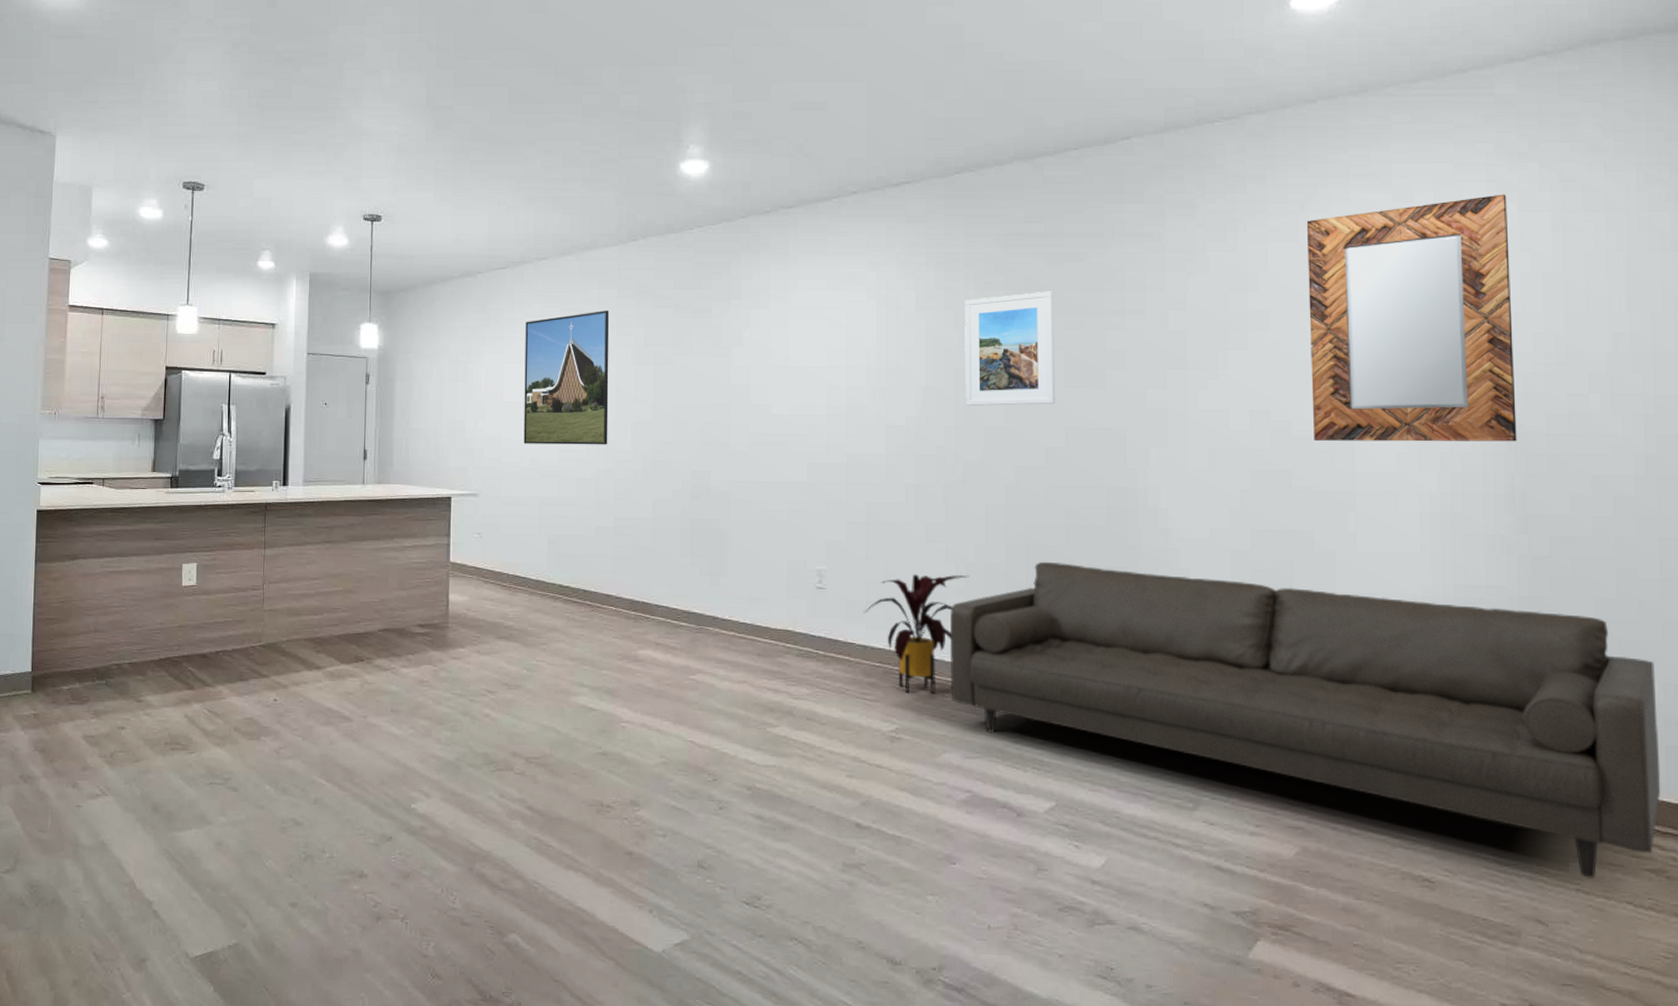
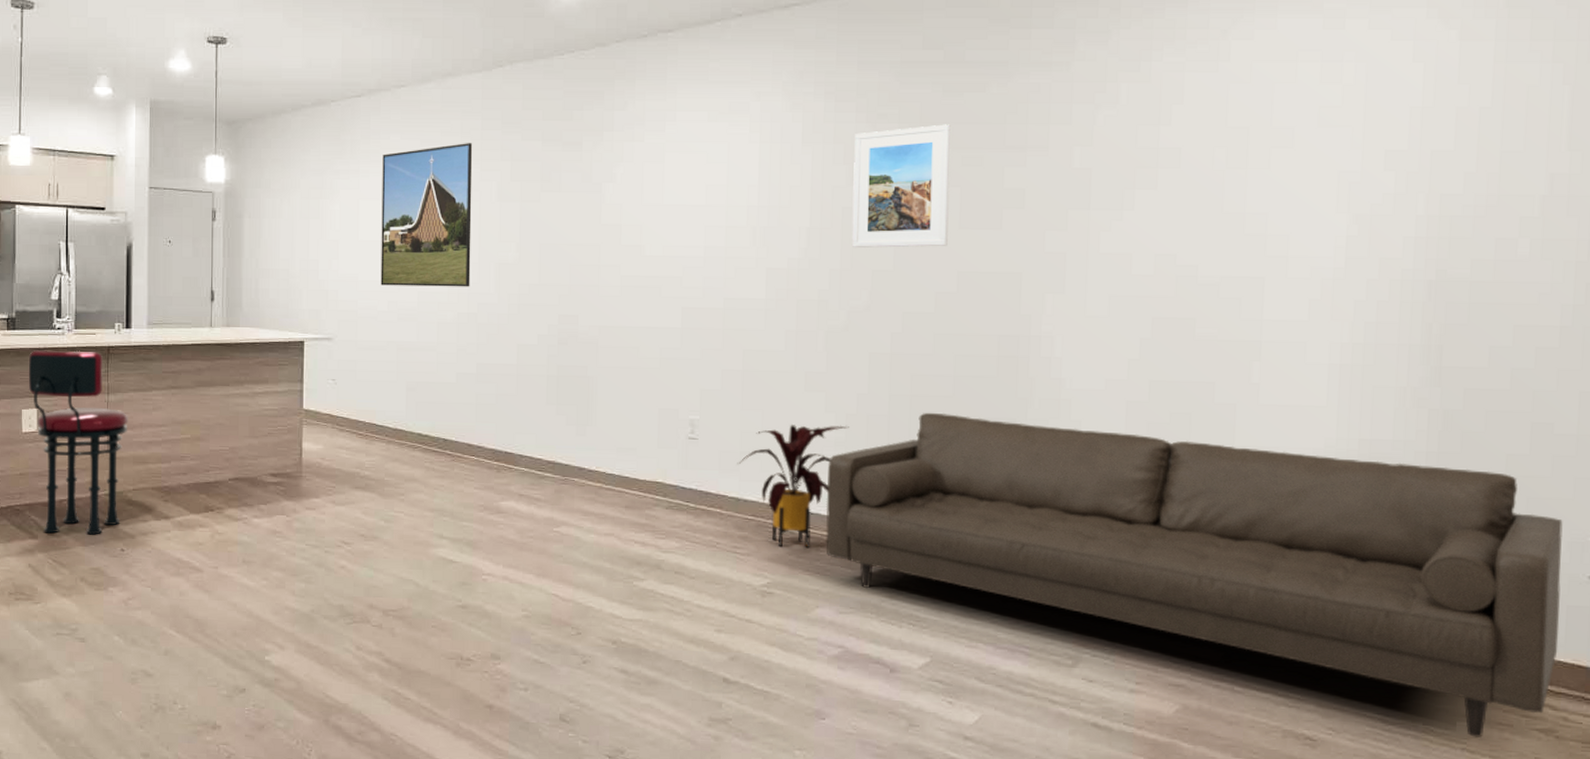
stool: none [189,506,284,686] -> present [28,350,128,535]
home mirror: present [1306,194,1517,442] -> none [1221,20,1448,289]

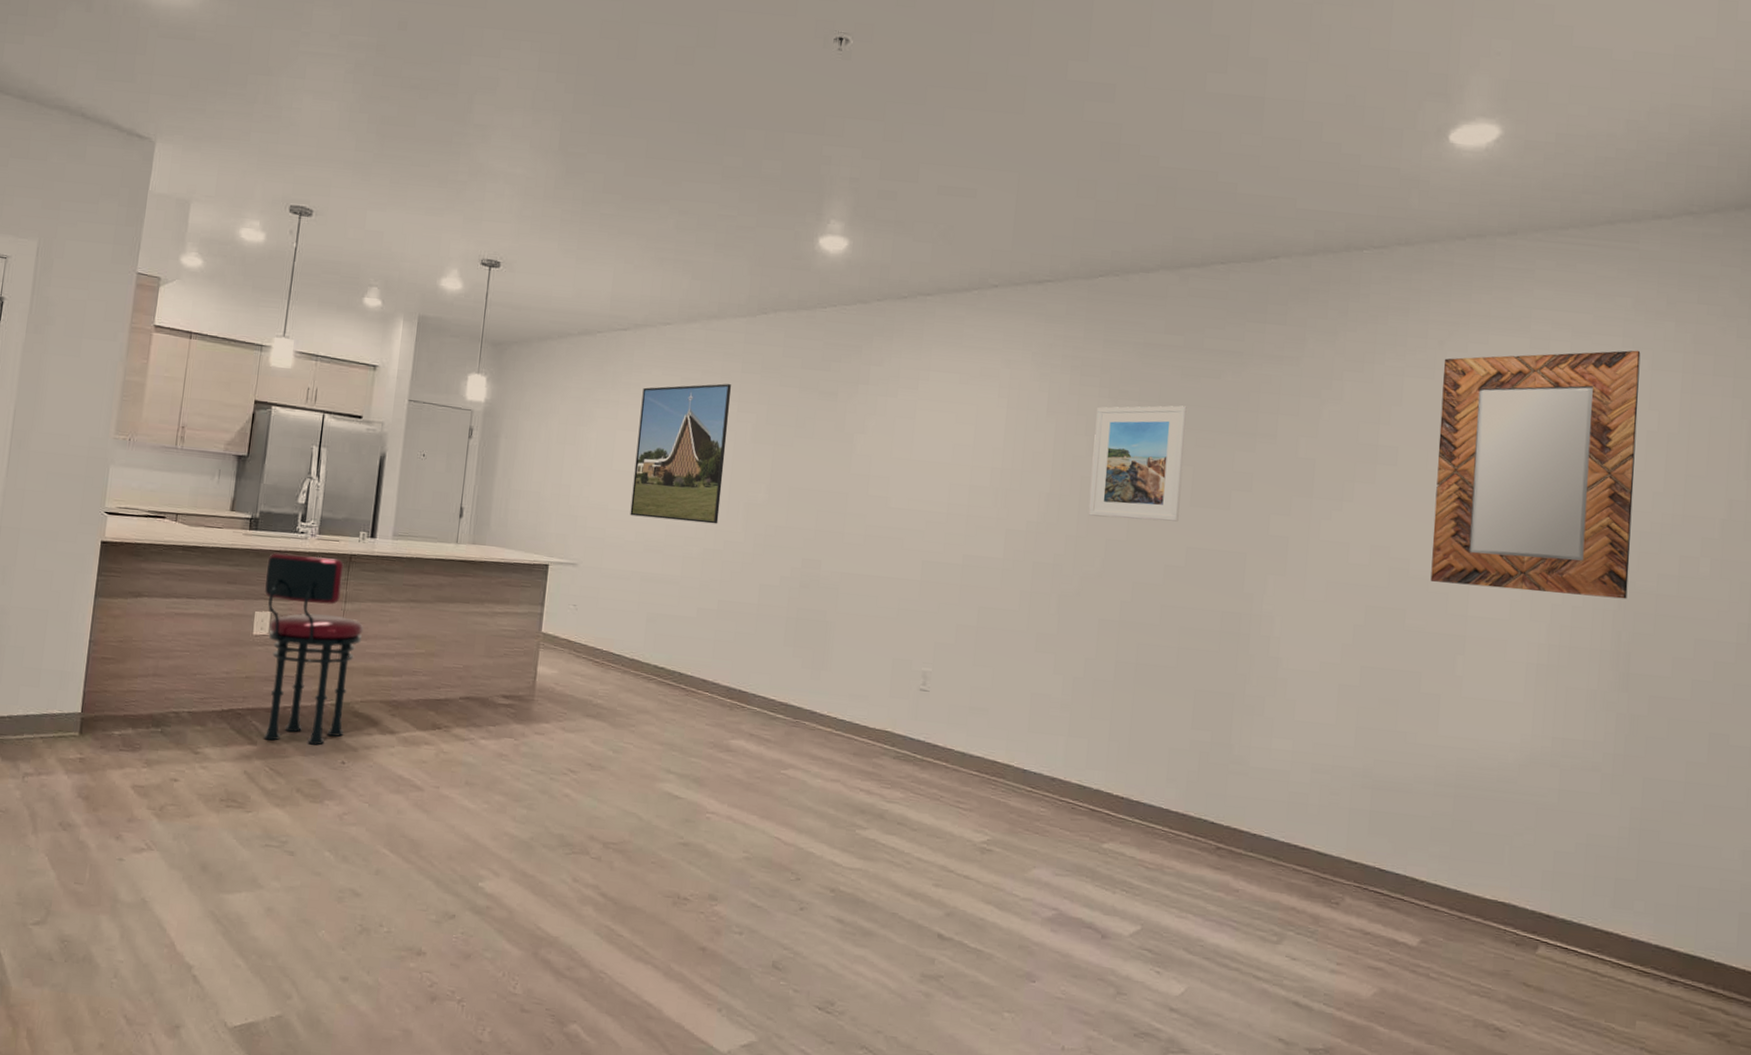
house plant: present [737,425,849,549] -> none [965,684,1076,808]
sofa: present [825,412,1563,738] -> none [1046,681,1737,1038]
home mirror: none [1221,20,1448,289] -> present [1430,350,1641,599]

